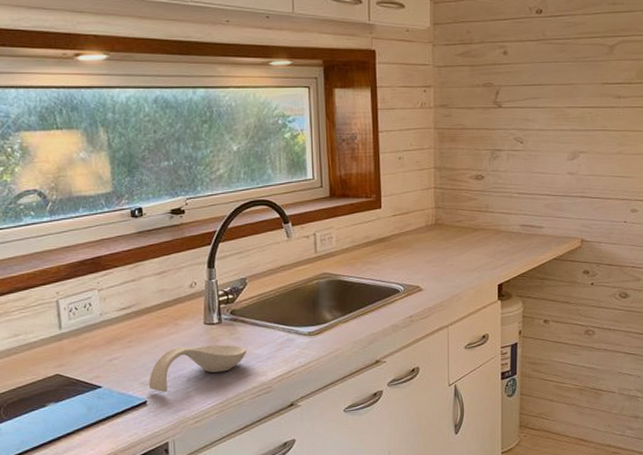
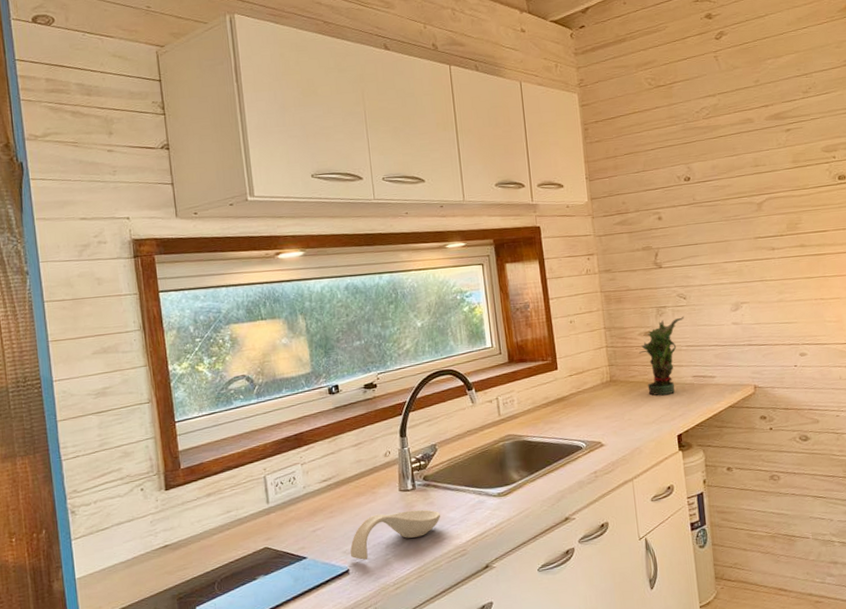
potted plant: none [468,161,520,242] -> present [639,316,685,396]

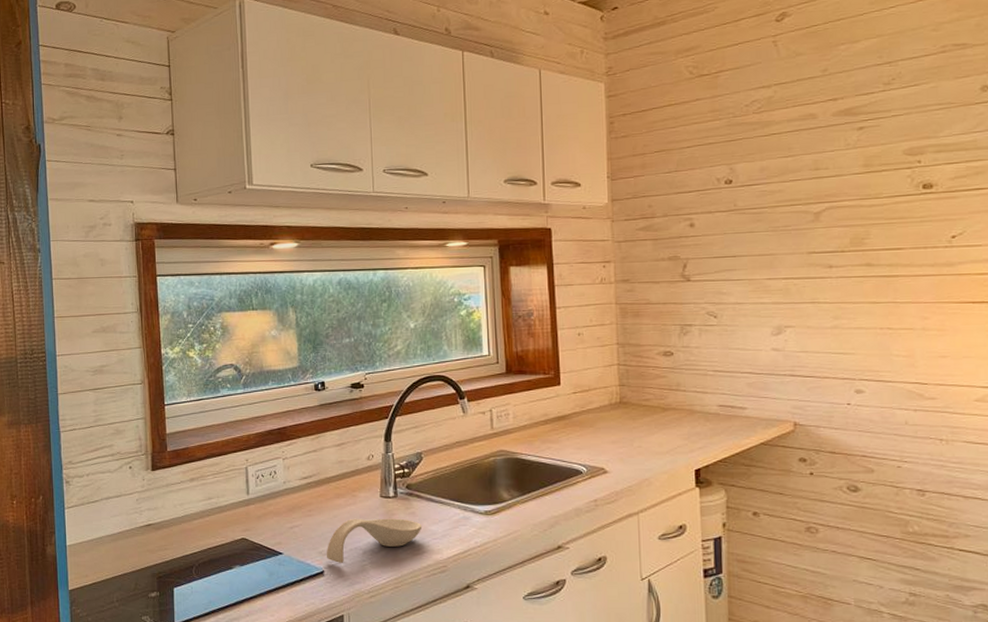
potted plant: present [639,316,685,396] -> none [656,336,714,423]

